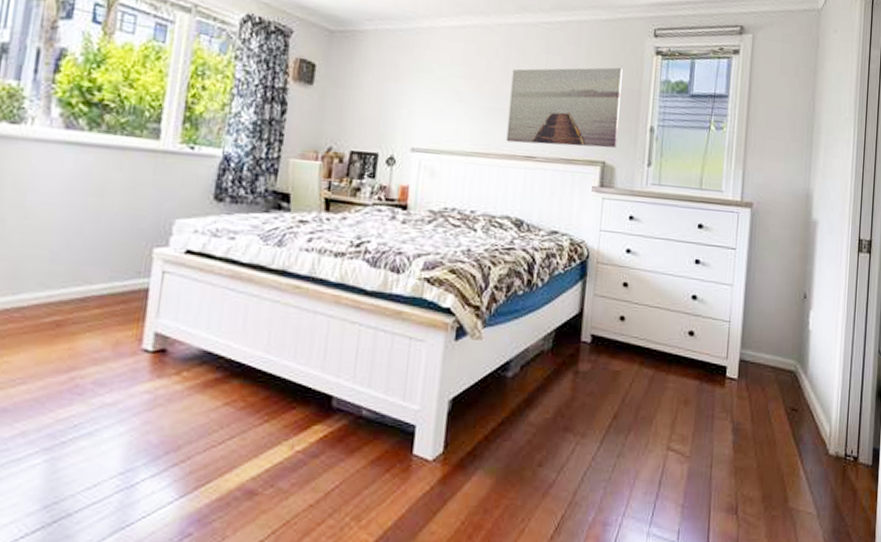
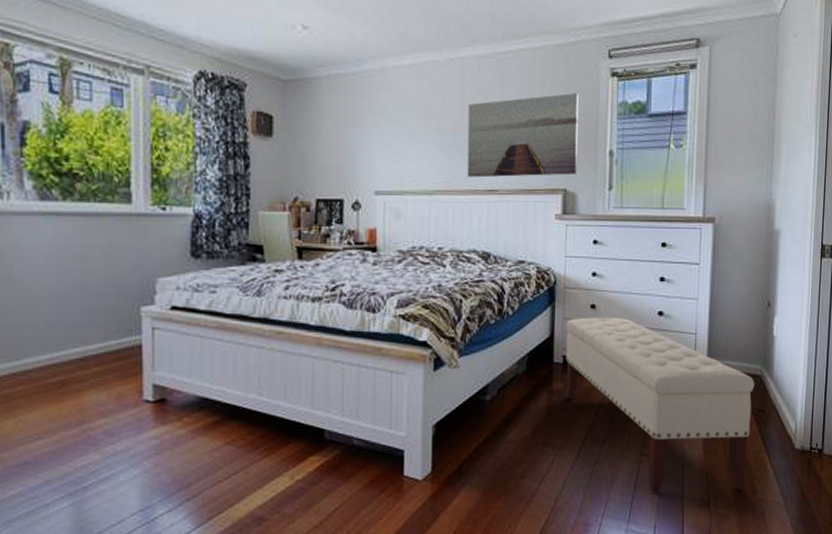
bench: none [592,295,789,497] -> present [565,317,755,493]

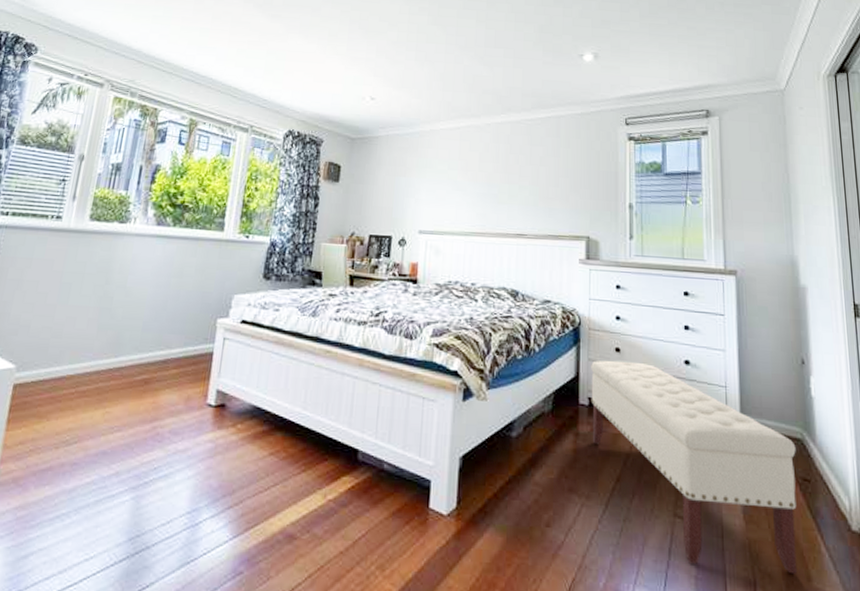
wall art: present [467,92,579,178] -> none [499,153,599,224]

